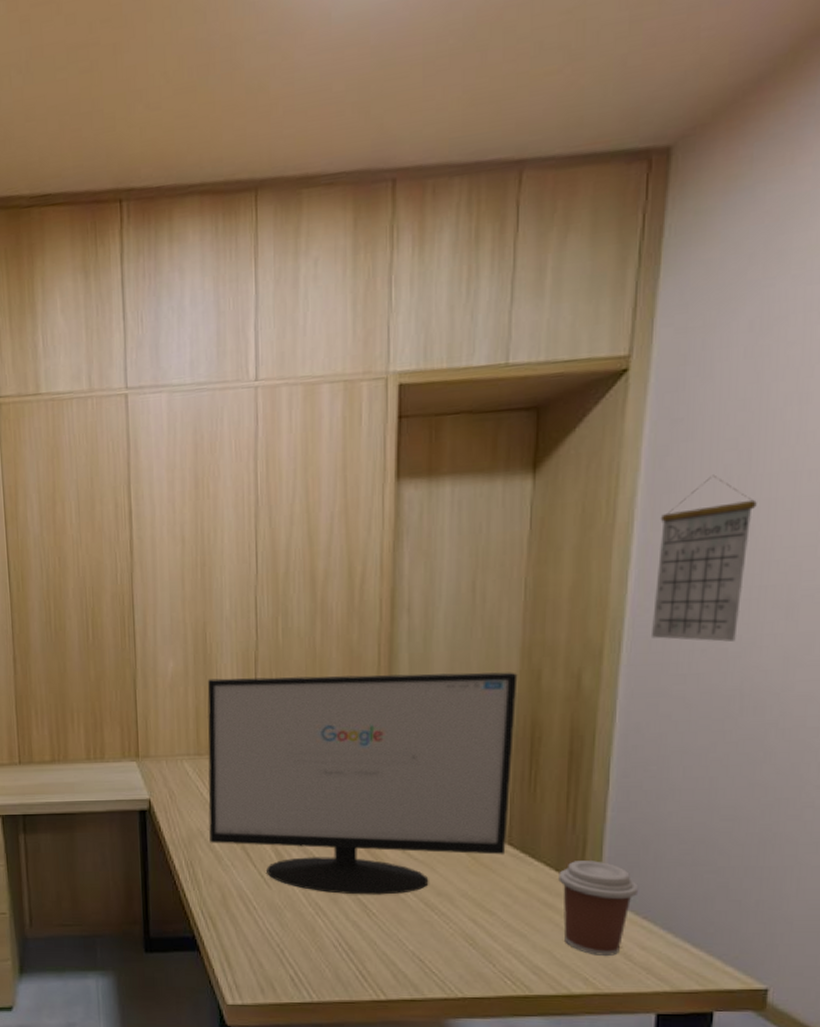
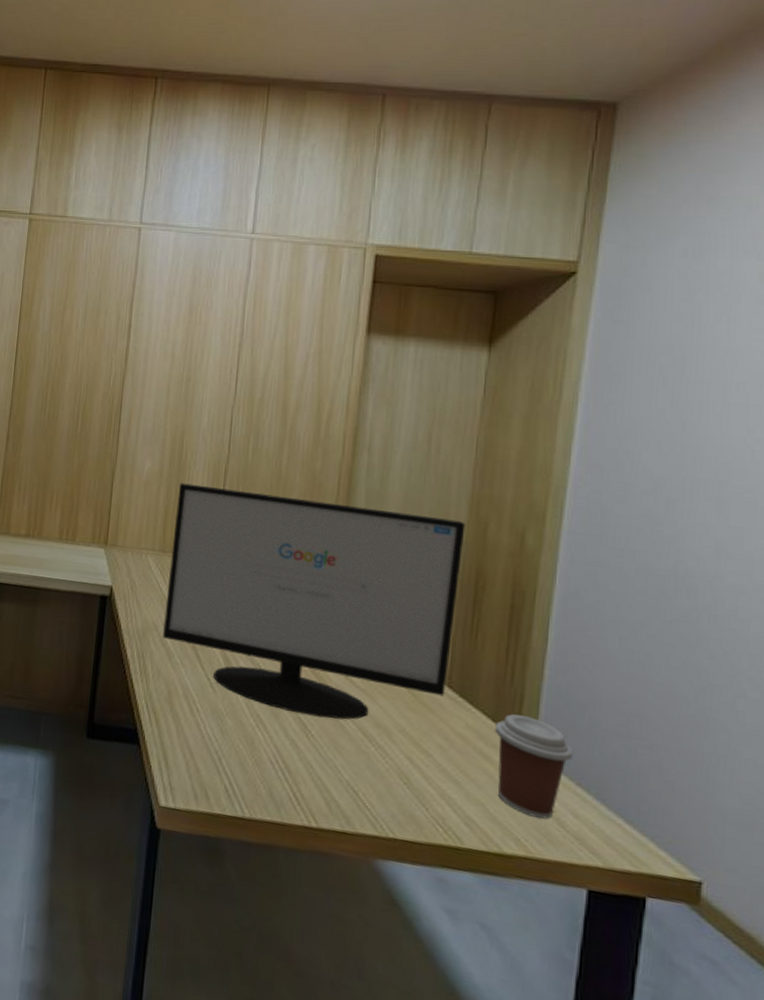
calendar: present [650,474,757,642] -> none [590,372,690,525]

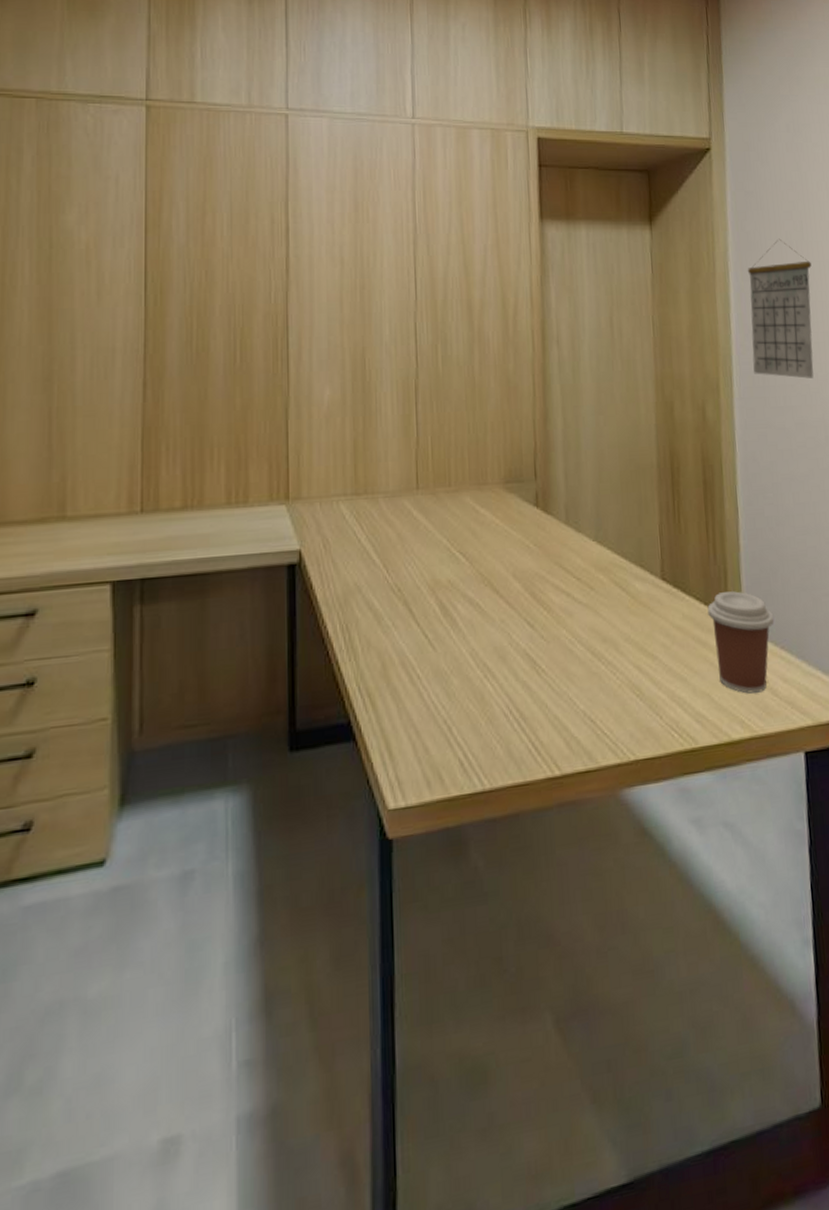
computer monitor: present [163,483,466,720] -> none [366,403,661,650]
calendar: none [590,372,690,525] -> present [747,238,814,379]

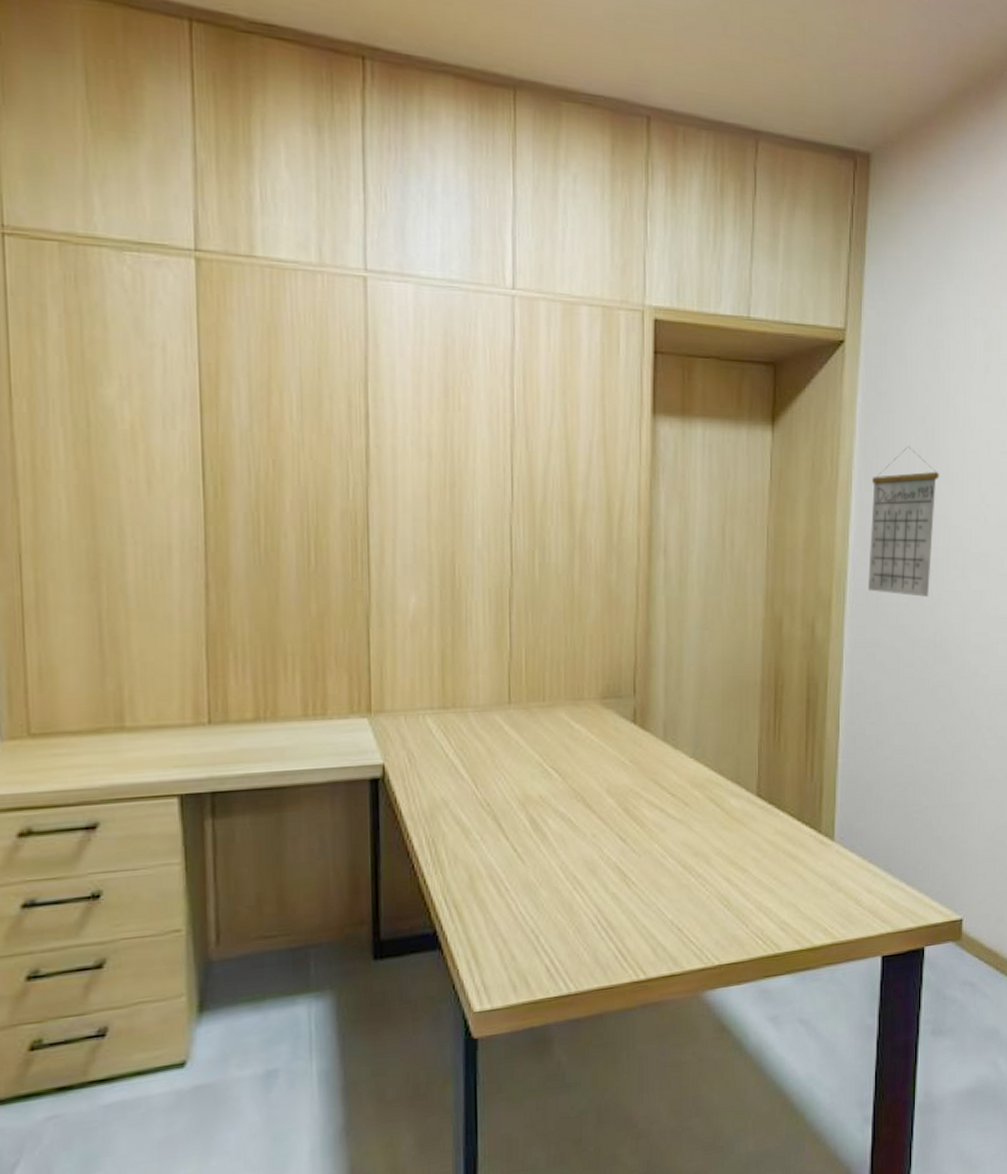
coffee cup: present [707,591,775,694] -> none [801,808,865,904]

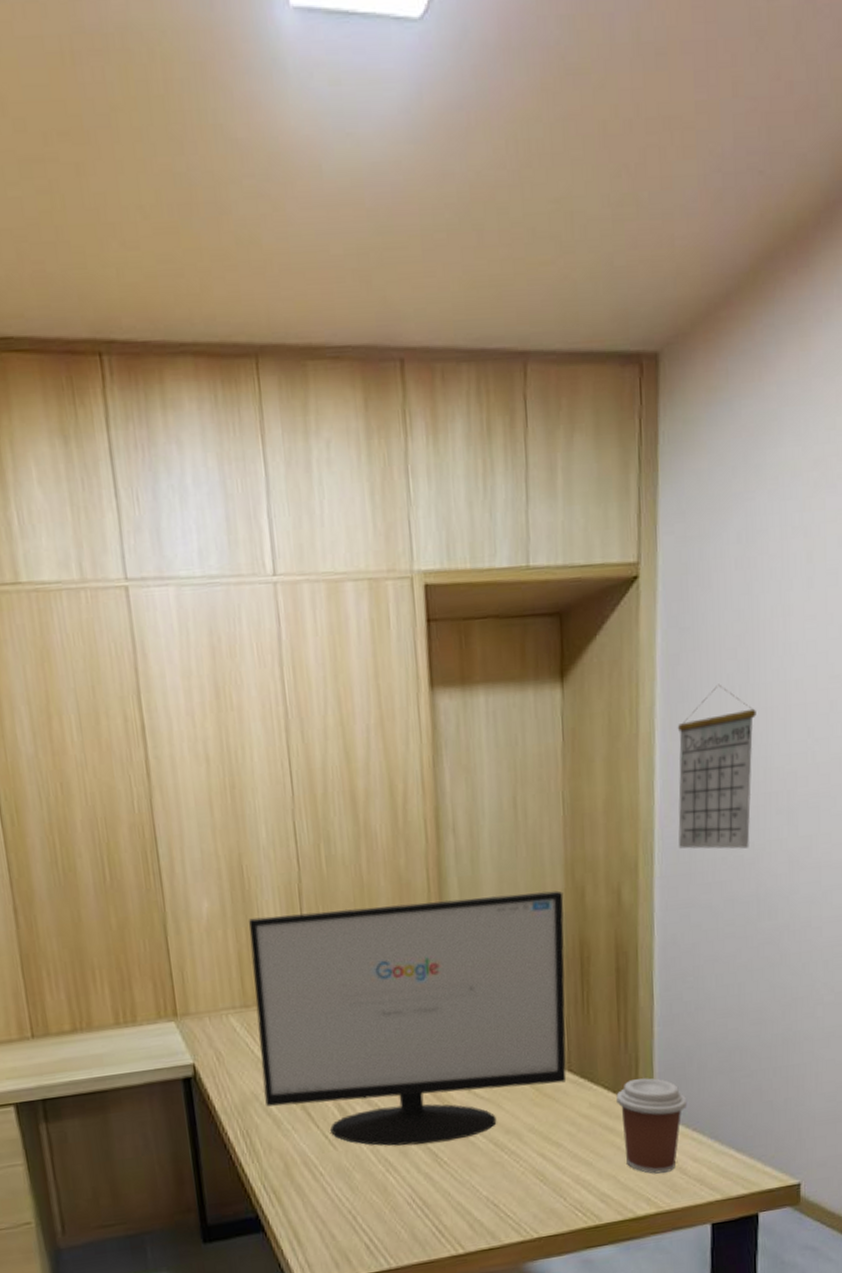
computer monitor: none [455,618,763,863] -> present [248,890,567,1146]
coffee cup: none [801,808,865,904] -> present [616,1078,688,1174]

